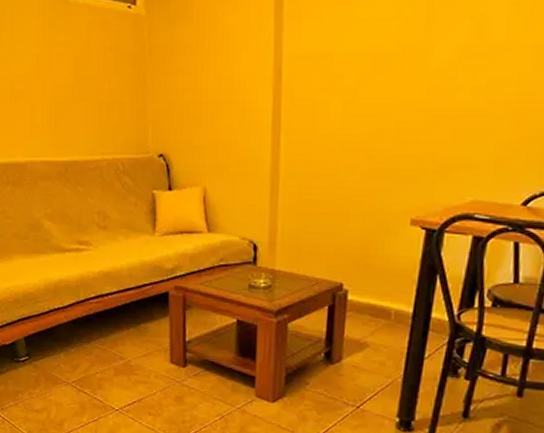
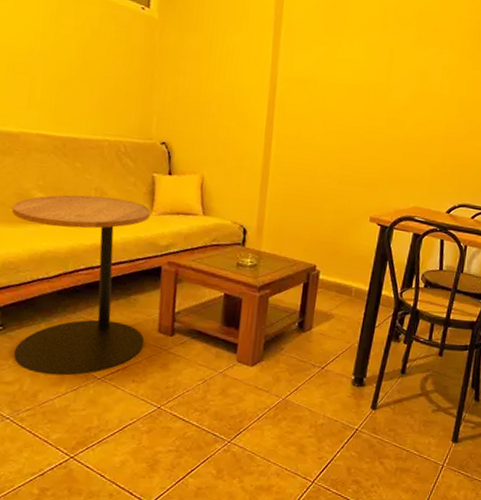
side table: none [26,220,157,406] -> present [11,195,151,376]

